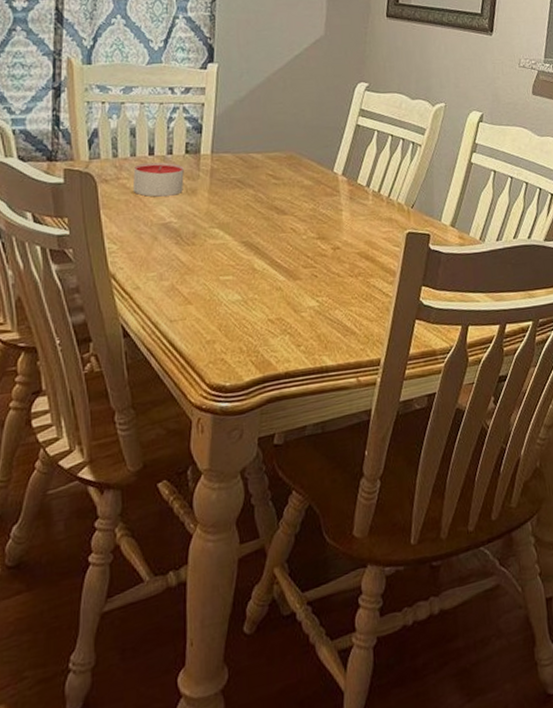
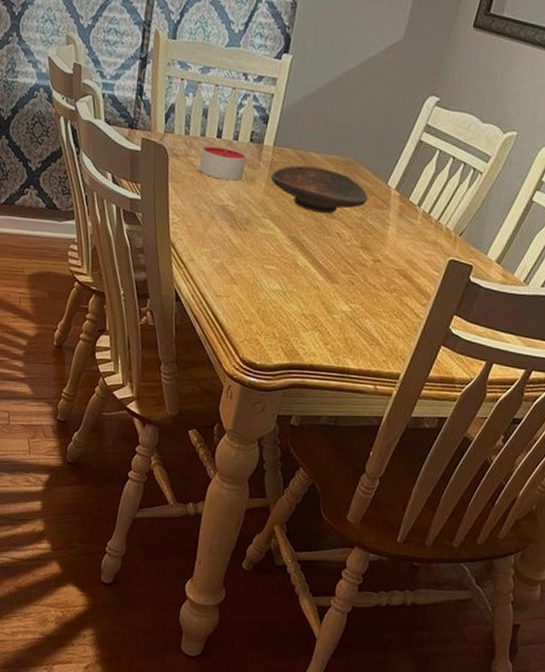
decorative bowl: none [213,166,317,212] -> present [271,165,368,214]

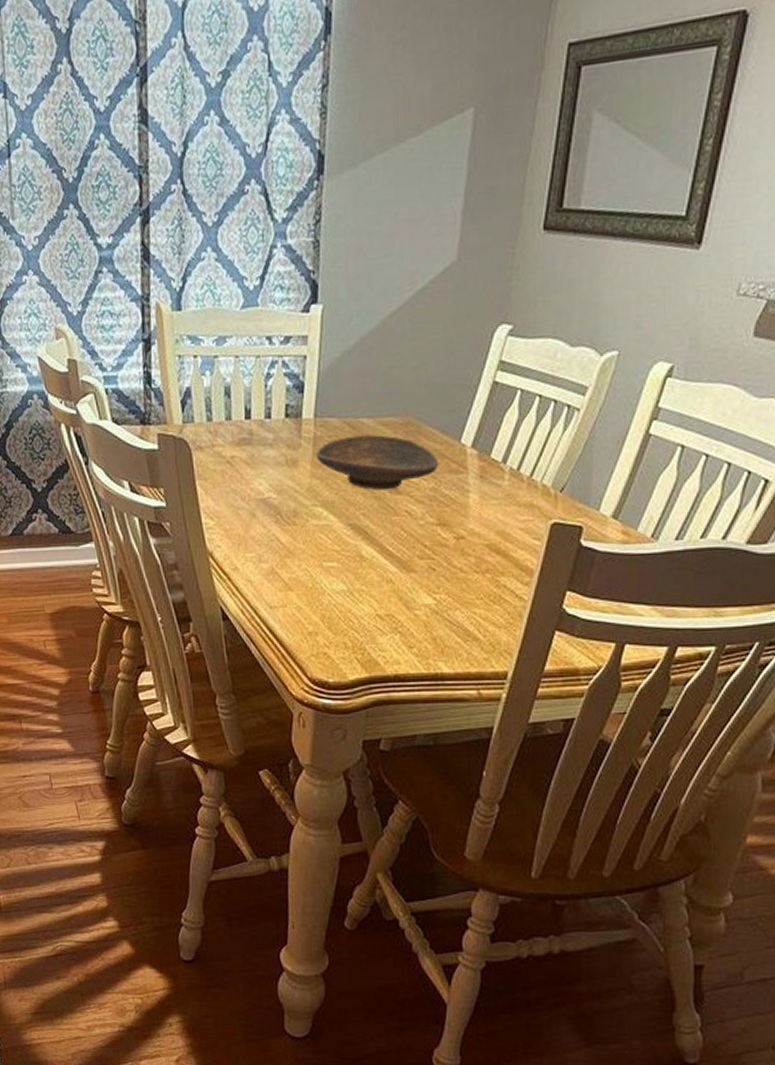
candle: present [198,144,247,181] -> none [228,427,284,468]

